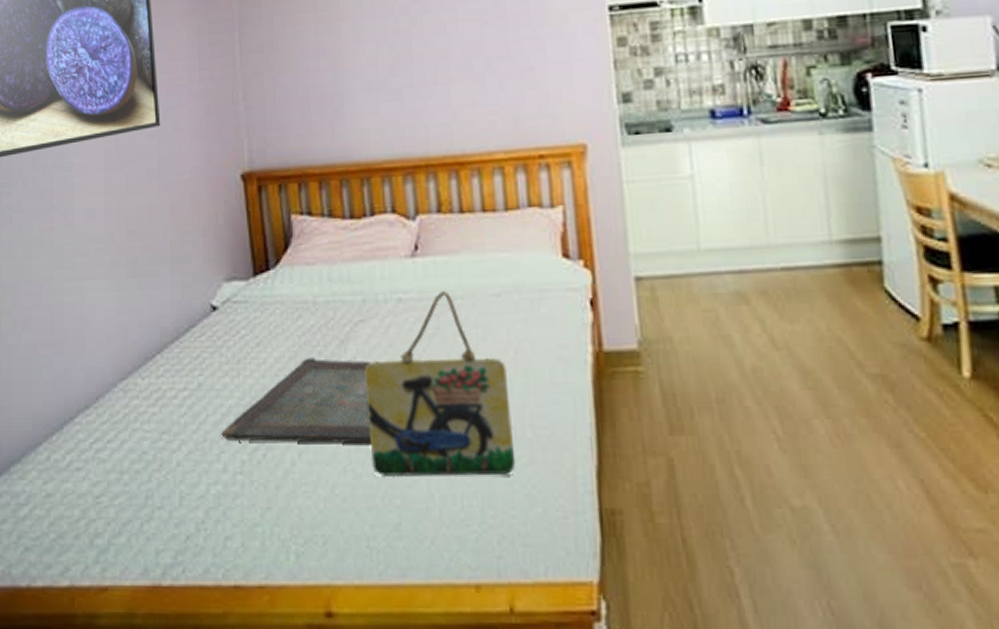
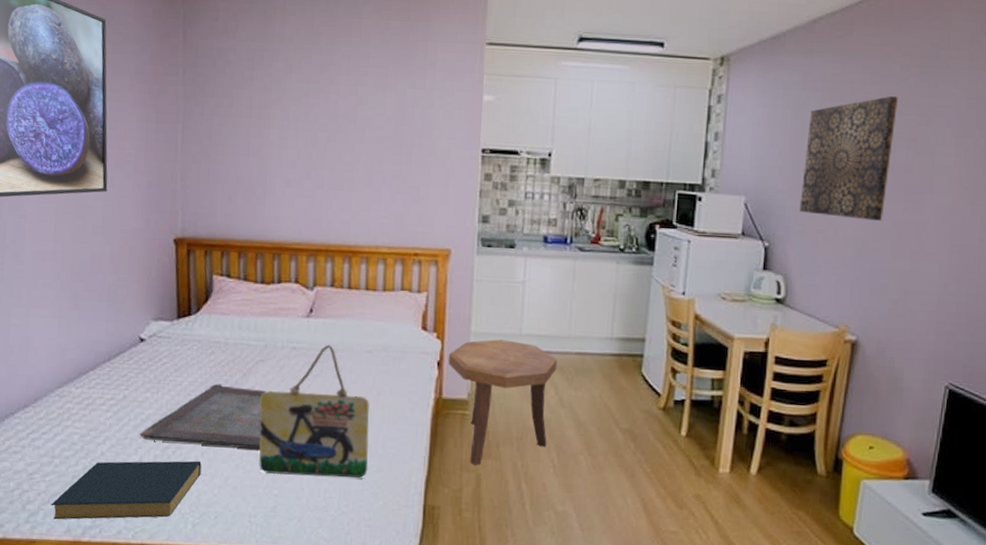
hardback book: none [123,465,300,557] -> present [51,460,202,520]
side table: none [604,260,762,445] -> present [449,339,558,465]

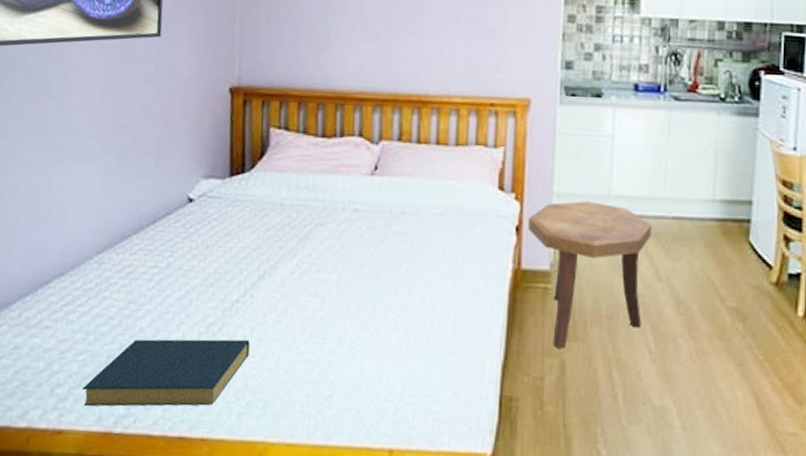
serving tray: present [140,383,266,450] -> none [183,250,324,328]
home sign: present [258,344,370,479] -> none [313,206,440,363]

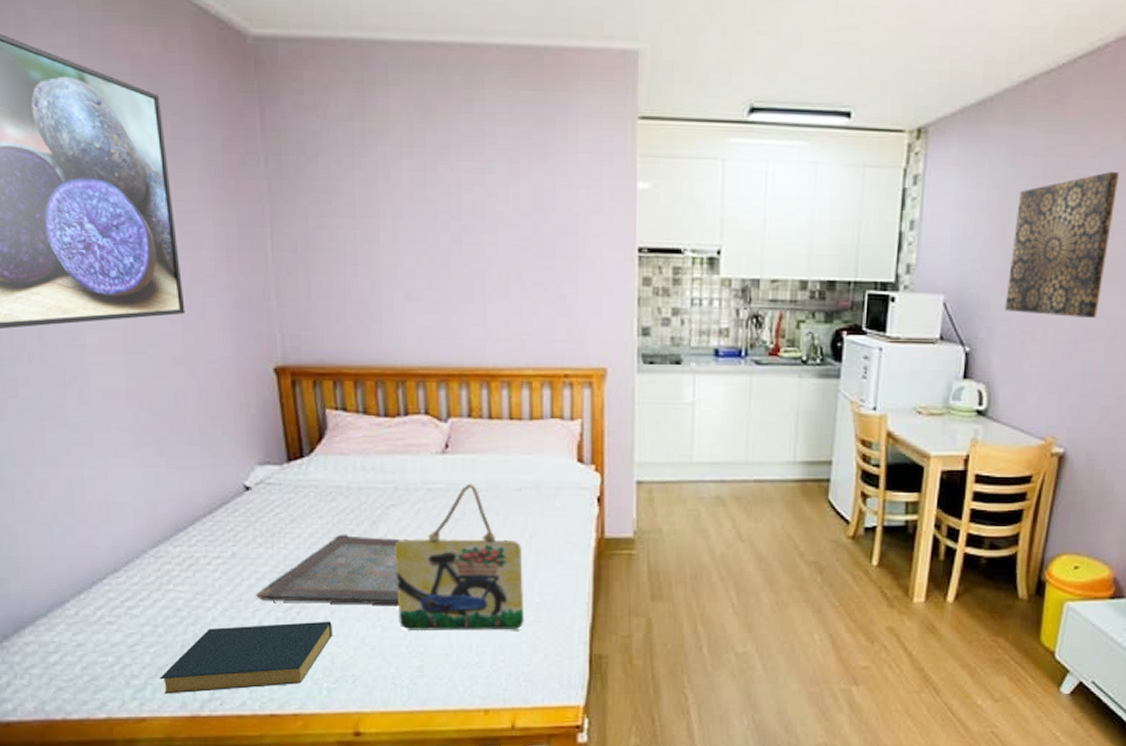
serving tray: none [183,250,324,328] -> present [256,534,400,605]
home sign: none [313,206,440,363] -> present [394,483,525,632]
side table: present [528,201,652,349] -> none [610,469,734,609]

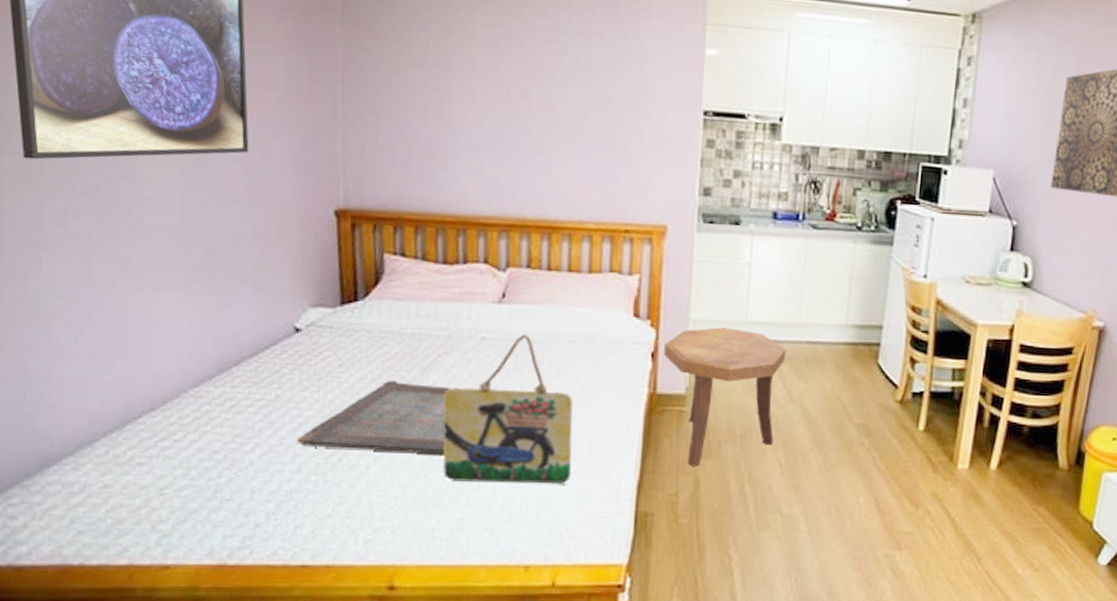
hardback book: present [159,621,332,694] -> none [188,469,374,541]
side table: none [610,469,734,609] -> present [664,327,786,467]

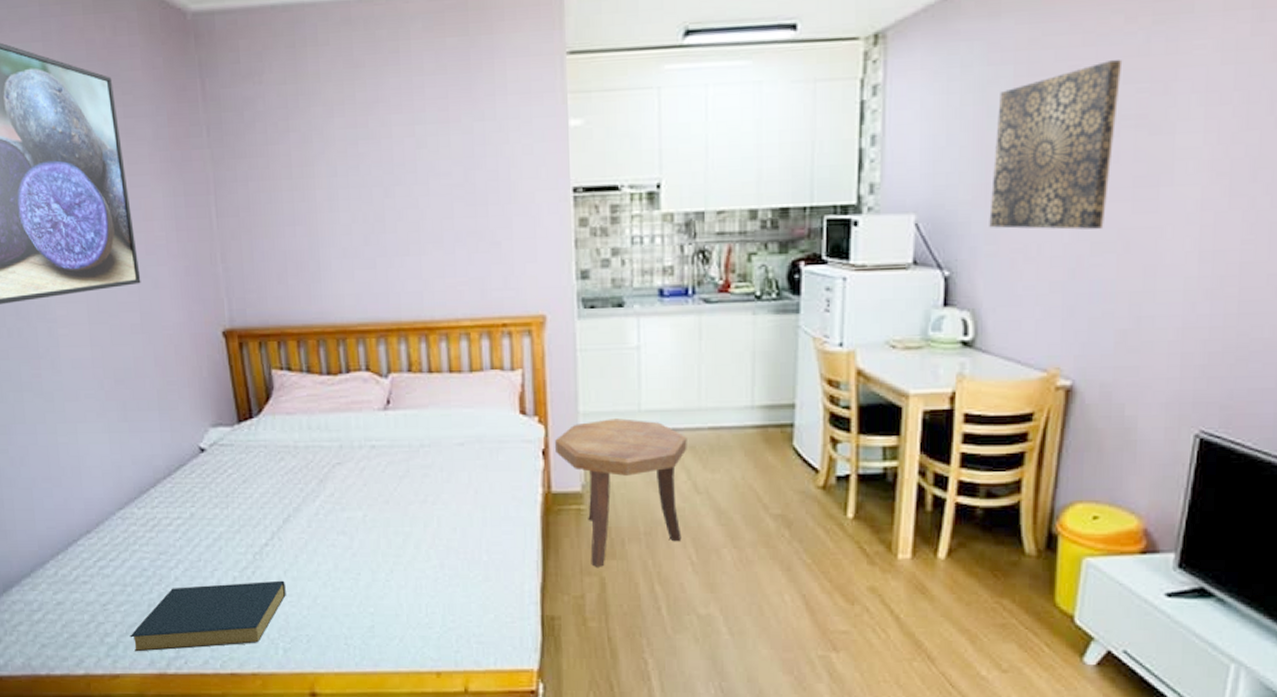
hardback book: none [188,469,374,541] -> present [130,580,286,652]
serving tray: present [297,380,450,455] -> none [214,493,348,564]
home sign: present [442,334,574,485] -> none [342,439,473,591]

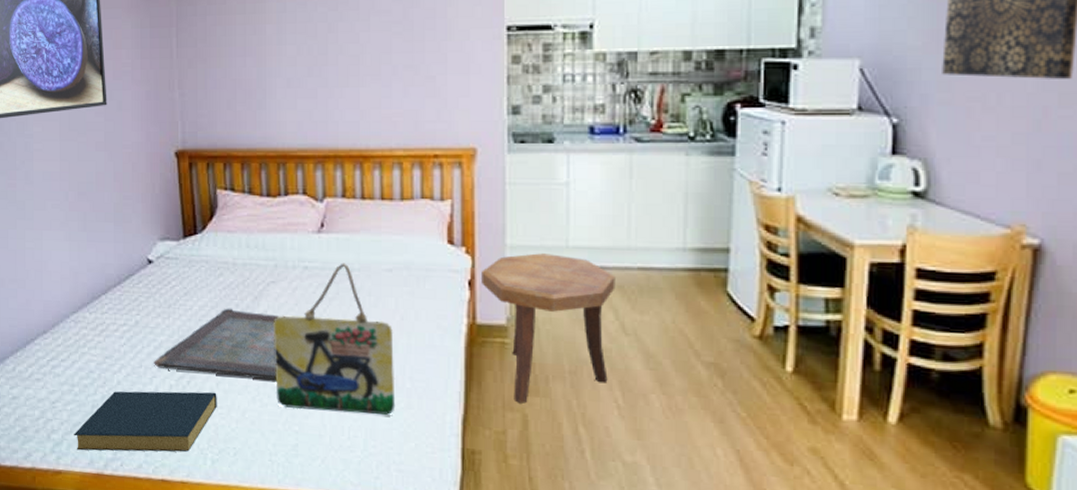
serving tray: none [214,493,348,564] -> present [154,308,279,381]
home sign: none [342,439,473,591] -> present [274,263,396,416]

